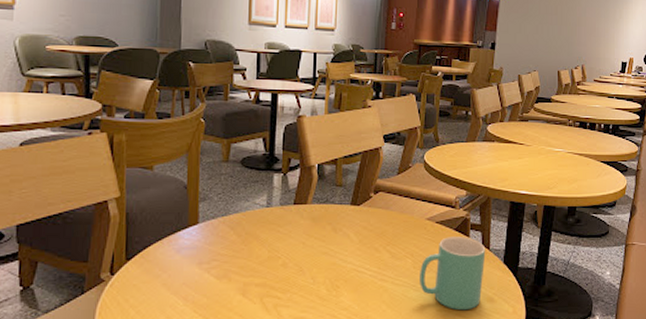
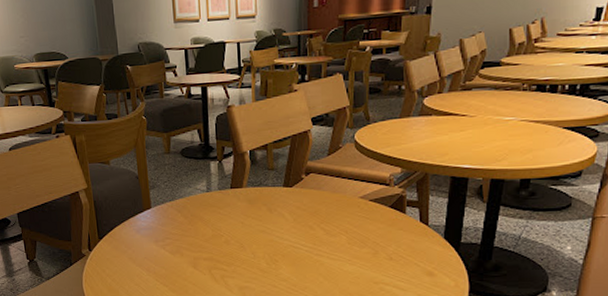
mug: present [420,237,486,311] -> none [355,213,424,284]

